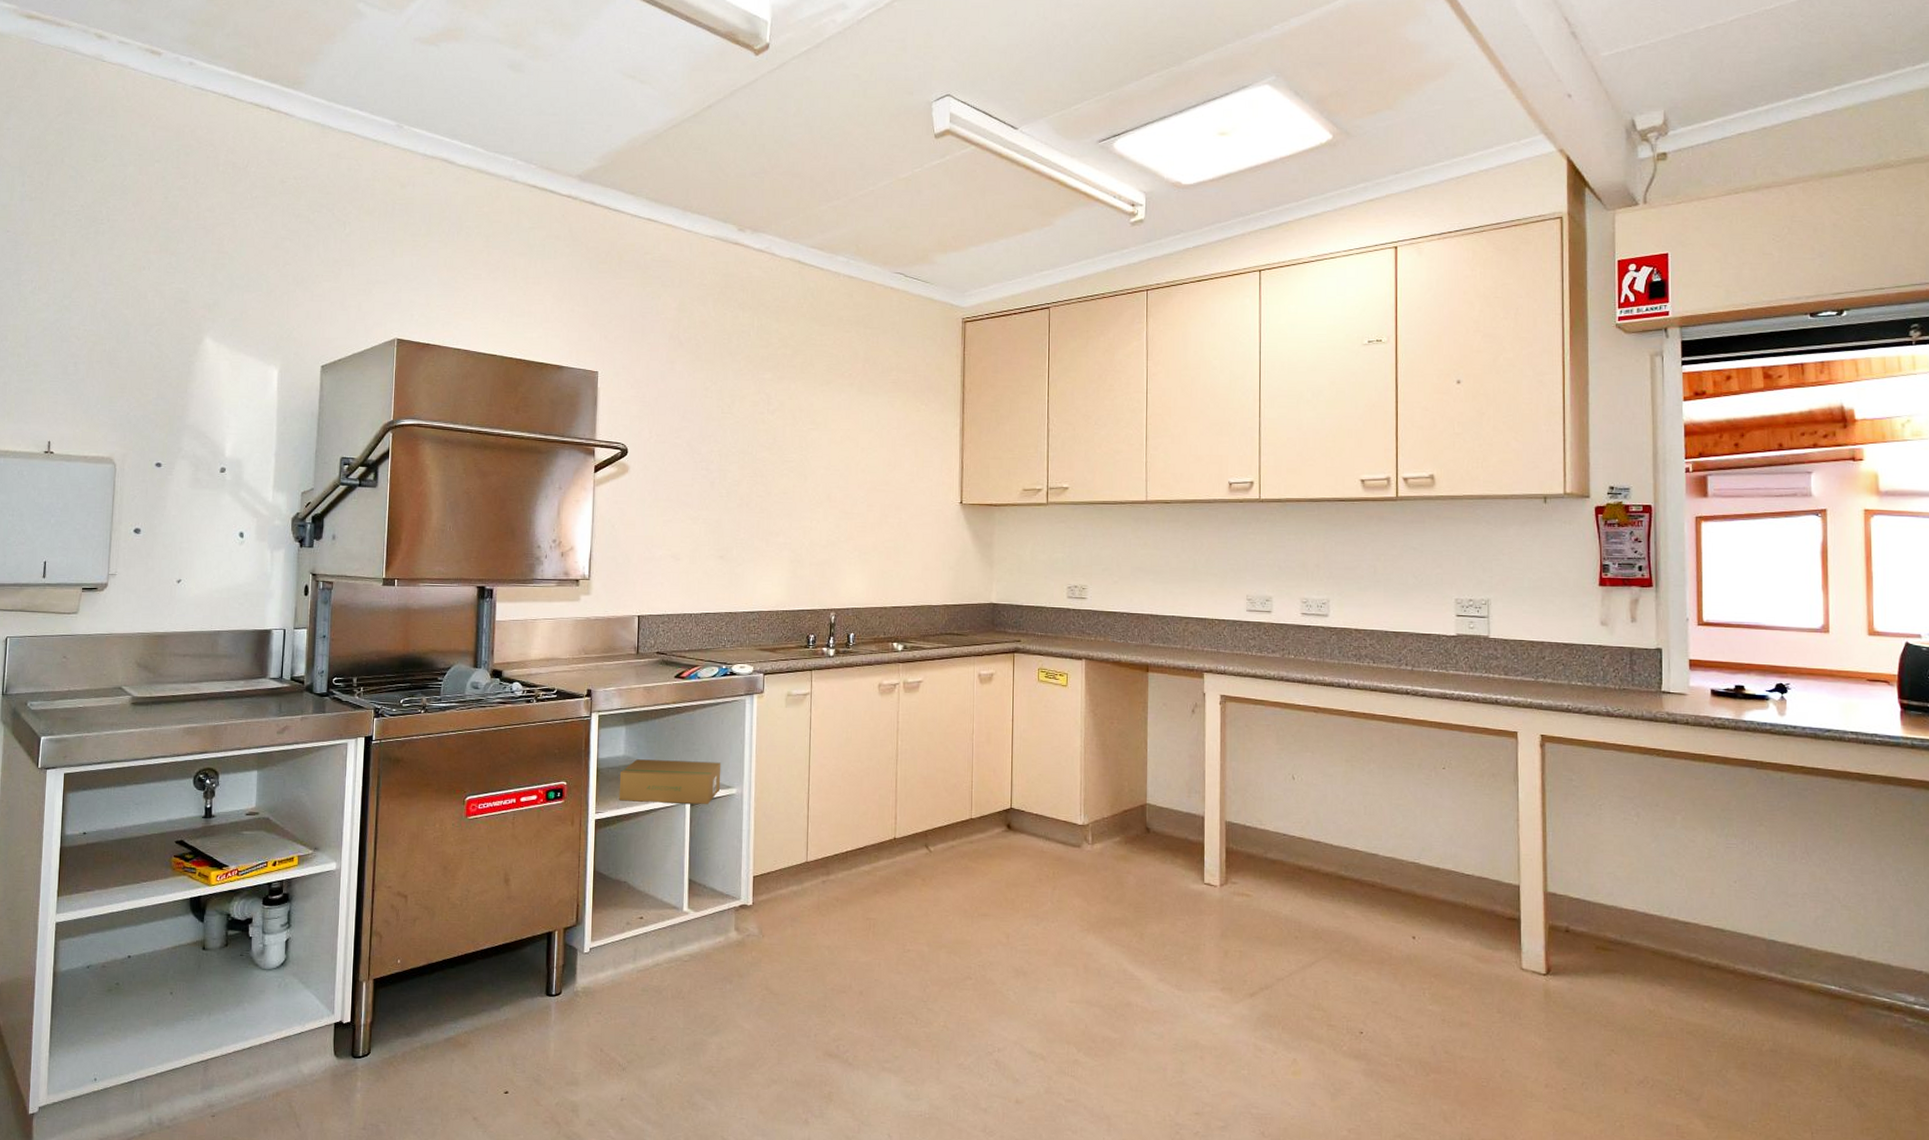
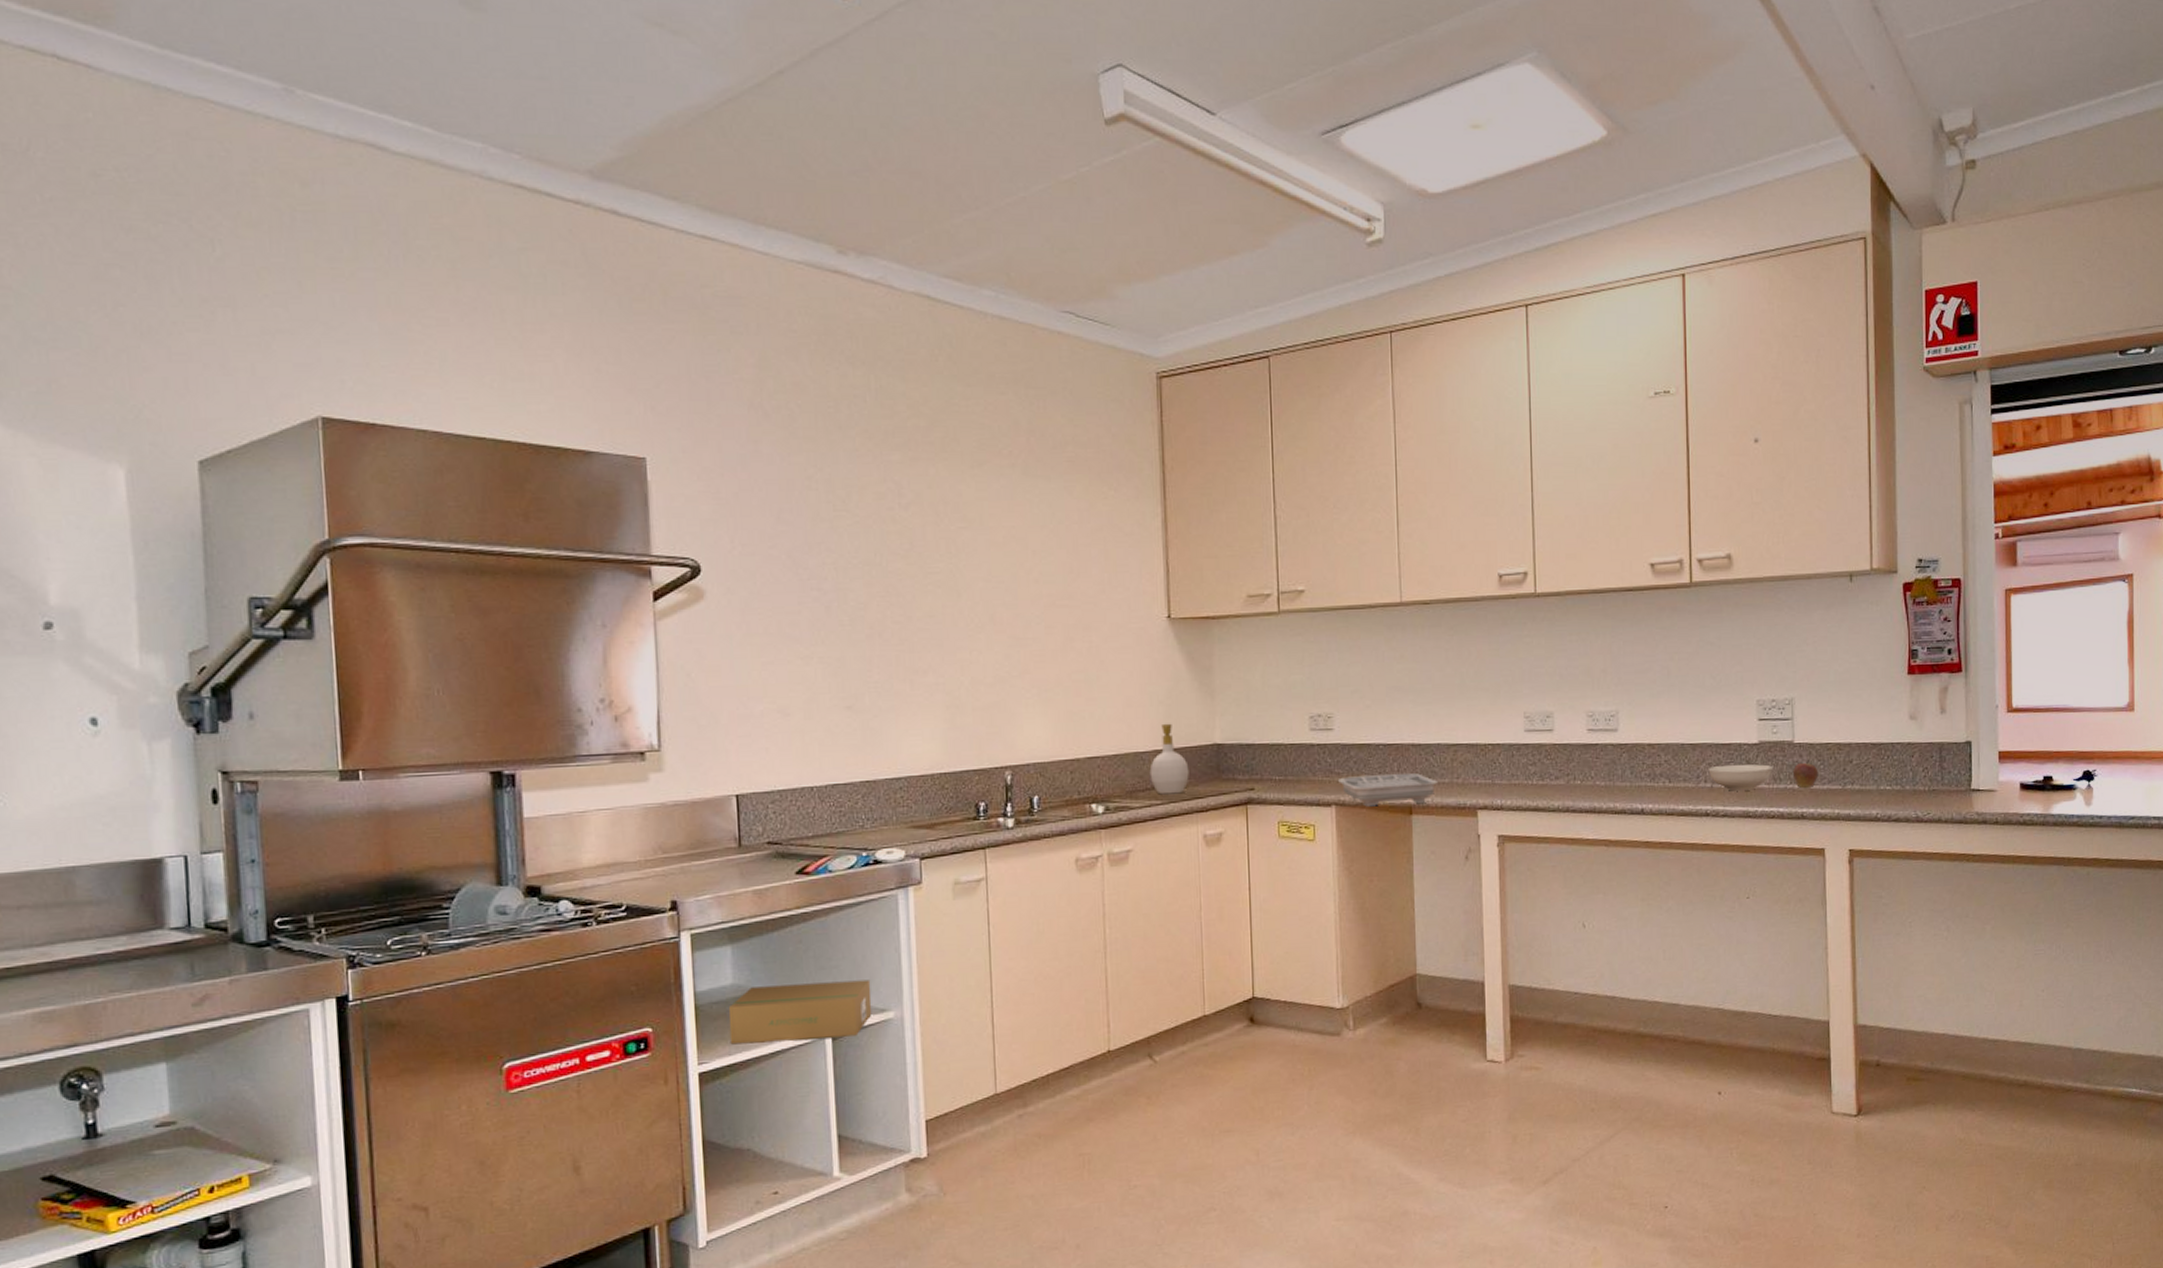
soap bottle: none [939,584,970,640] -> present [1149,723,1189,795]
dish rack: none [1088,637,1172,663] -> present [1337,773,1439,807]
bowl: none [1409,652,1470,676] -> present [1708,764,1774,791]
fruit: none [1487,653,1512,677] -> present [1792,759,1819,788]

